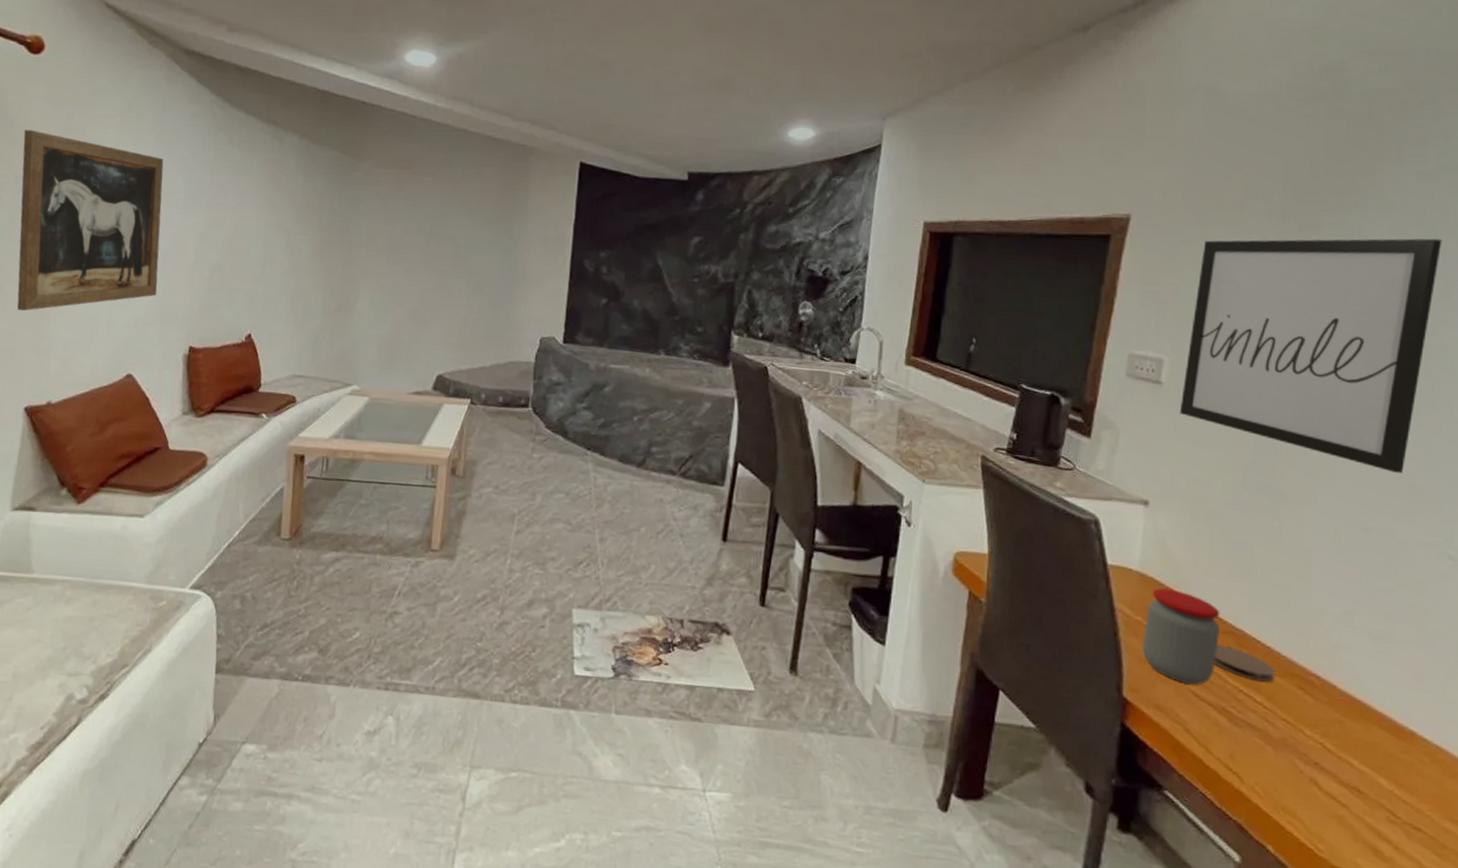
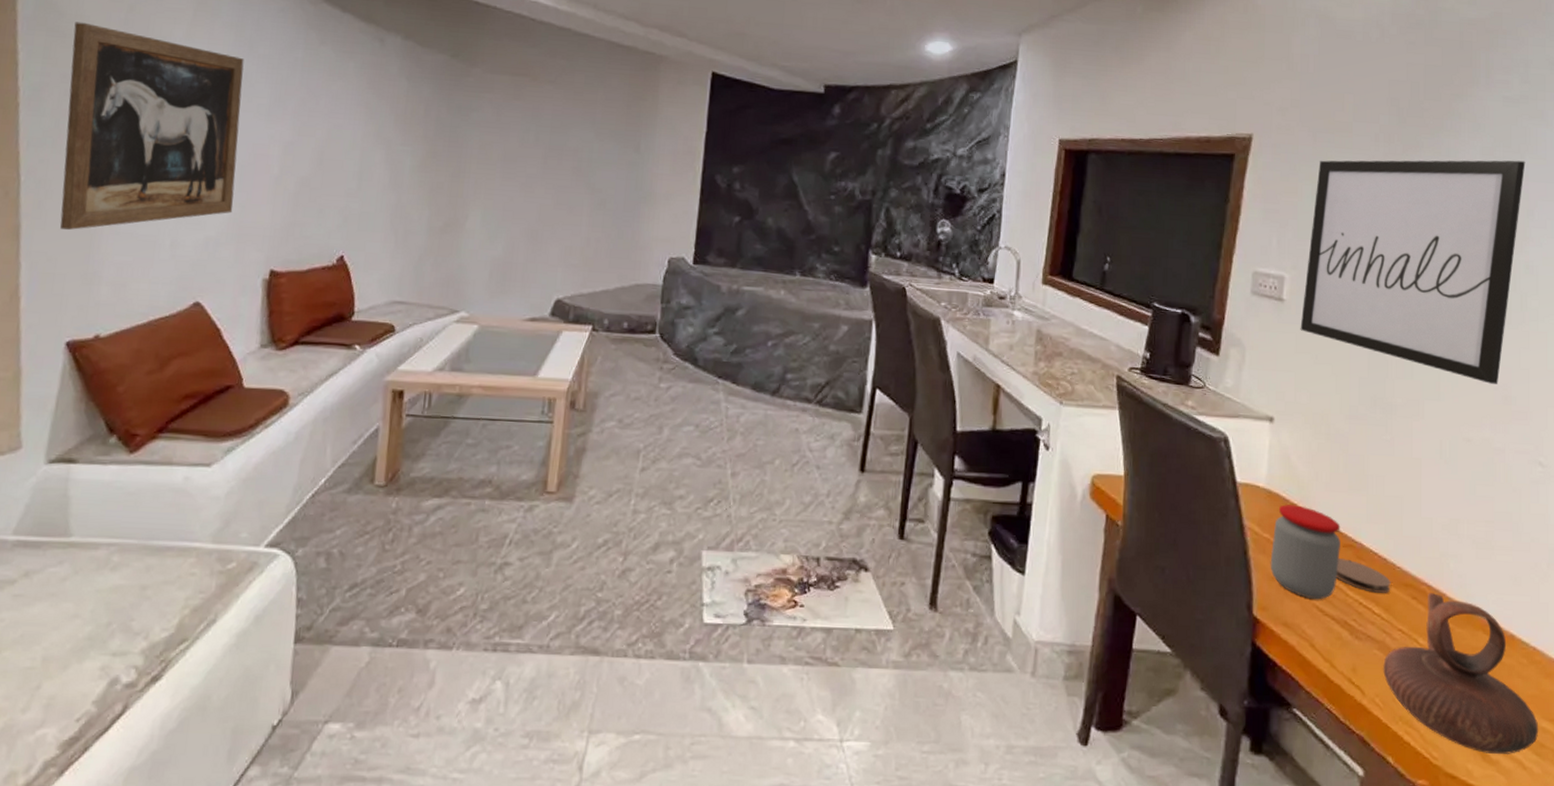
teapot: none [1264,684,1441,853] -> present [1383,593,1539,755]

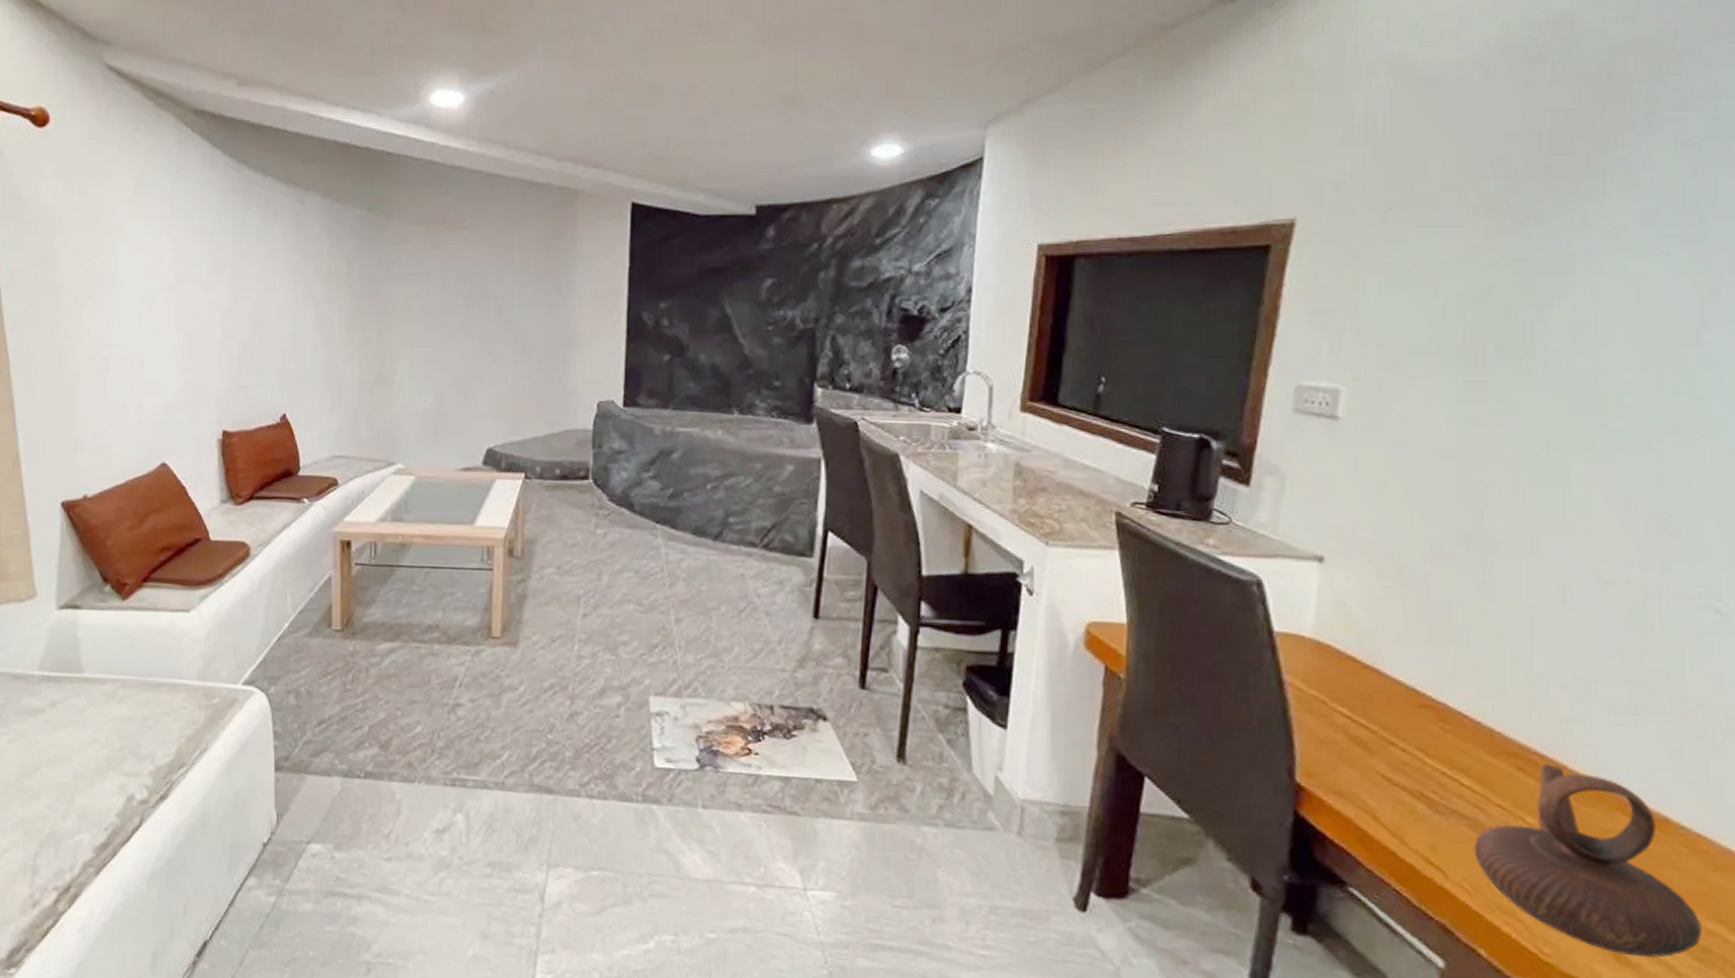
wall art: present [60,22,244,230] -> none [36,209,185,401]
jar: present [1270,504,1341,600] -> none [1318,657,1416,768]
wall art: present [1300,160,1526,384] -> none [1361,223,1708,512]
coaster: present [1335,558,1391,593] -> none [1408,720,1487,763]

